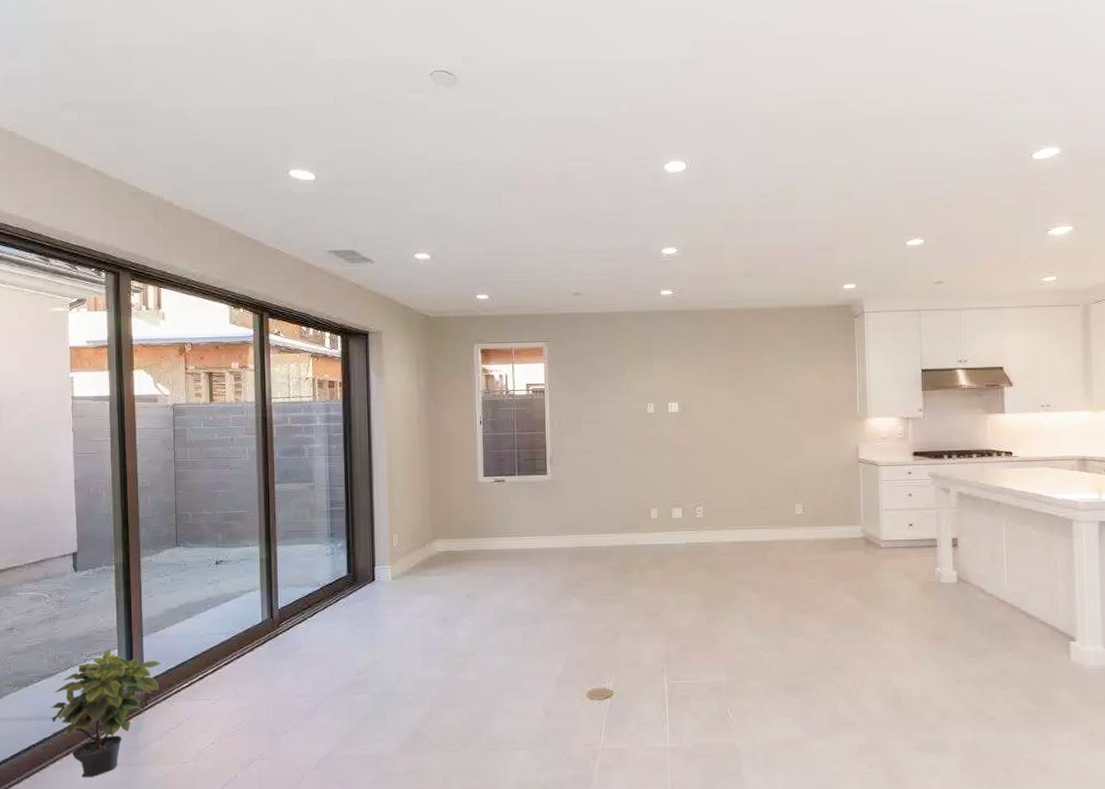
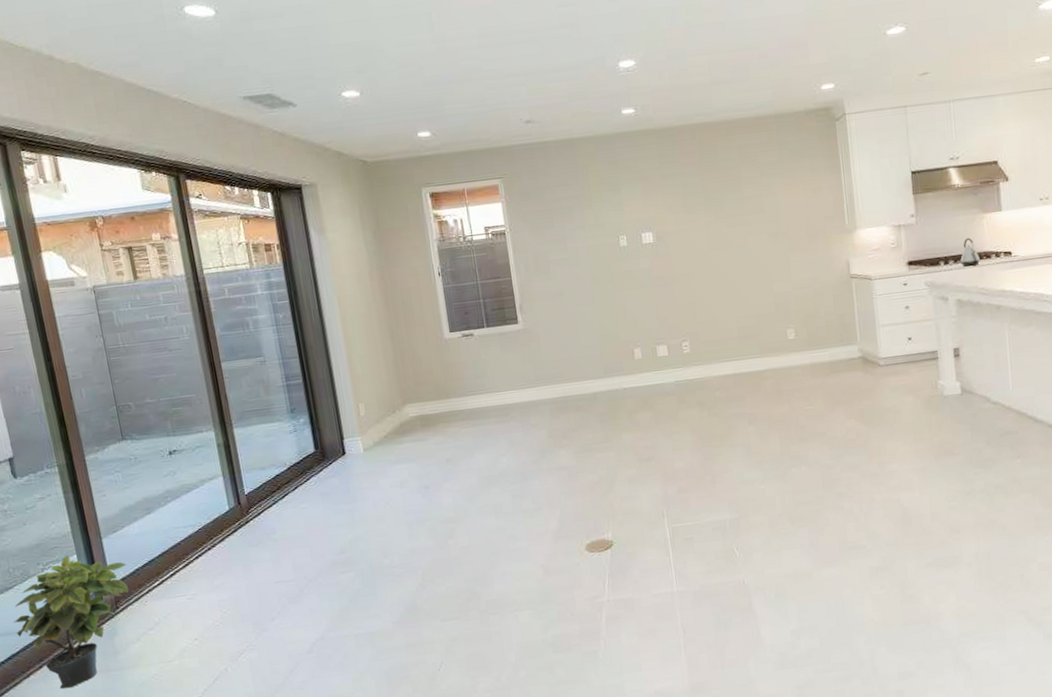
kettle: none [963,435,982,462] -> present [960,237,980,267]

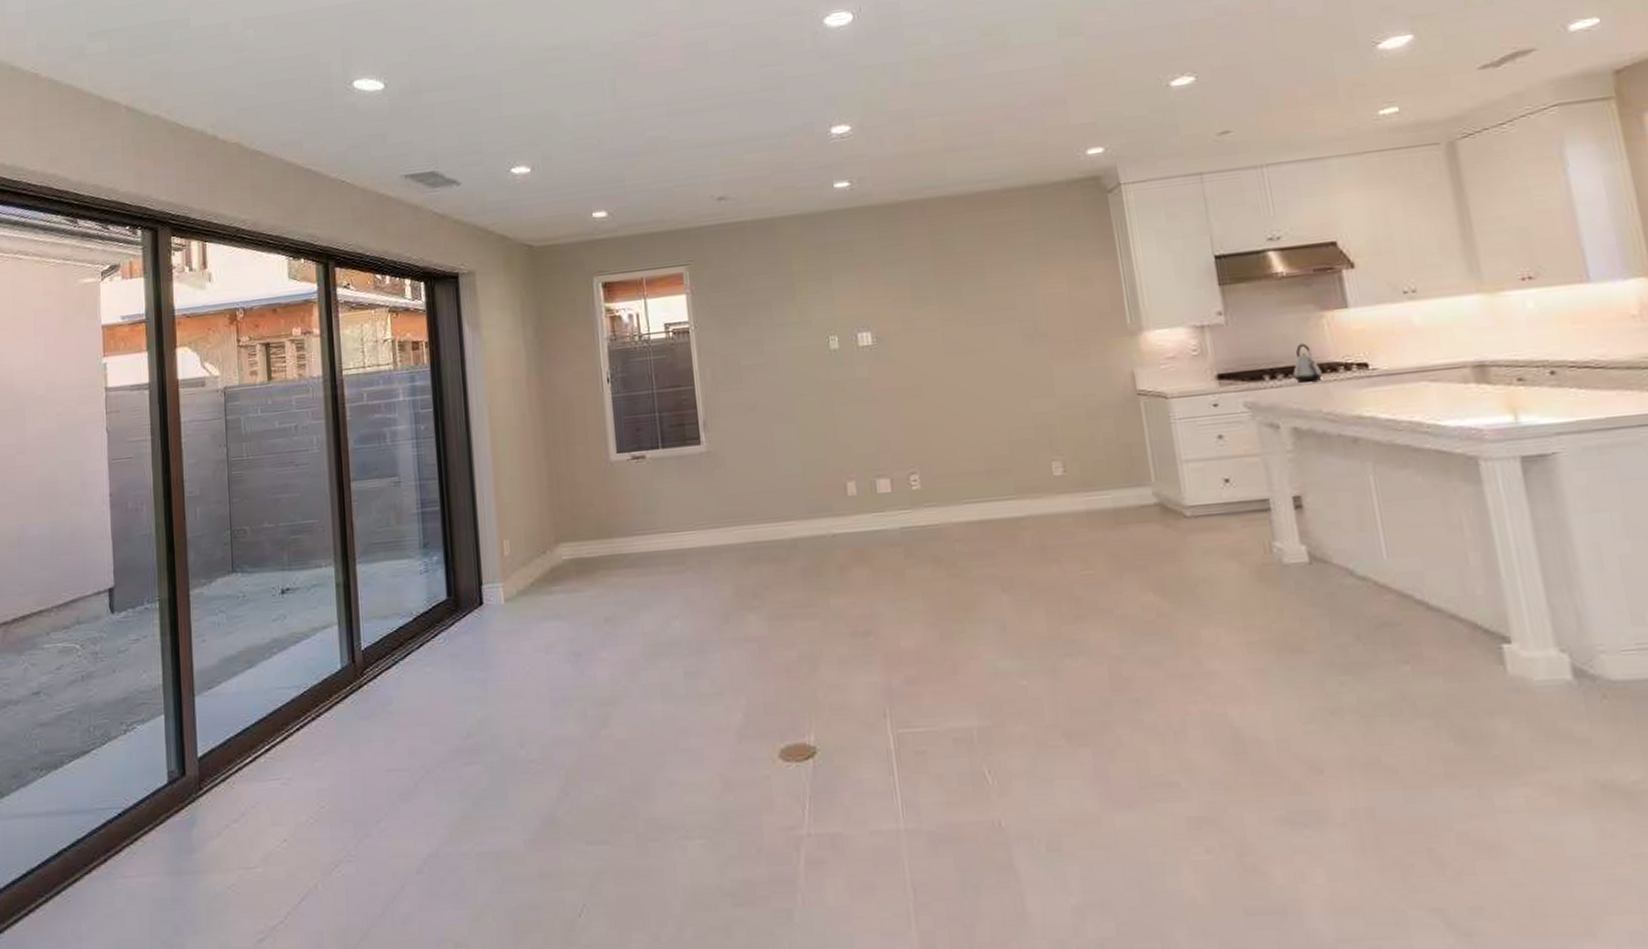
potted plant: present [13,554,129,689] -> none [84,713,218,892]

